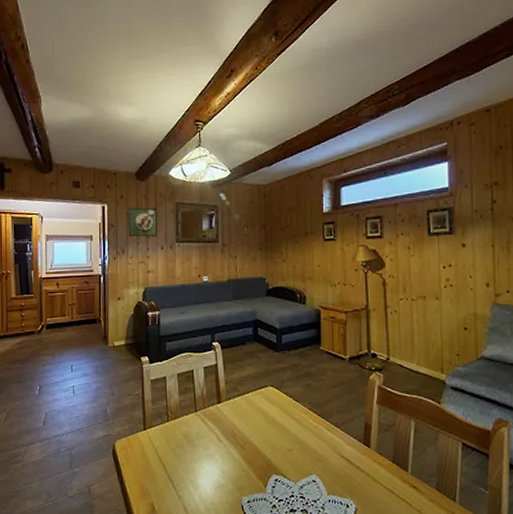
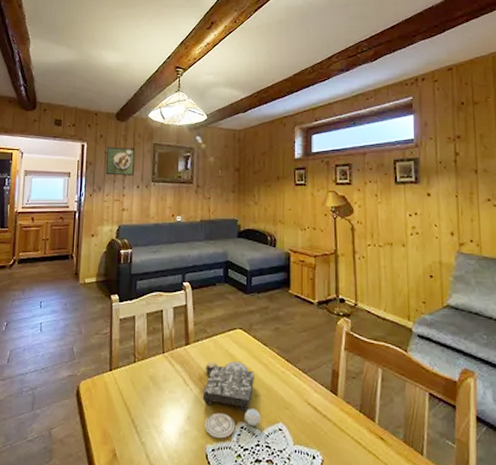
board game: none [236,418,294,491] -> present [202,361,260,439]

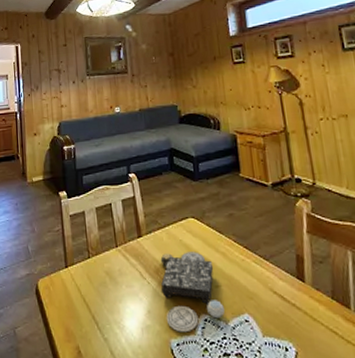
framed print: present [105,147,136,176] -> none [39,44,69,74]

